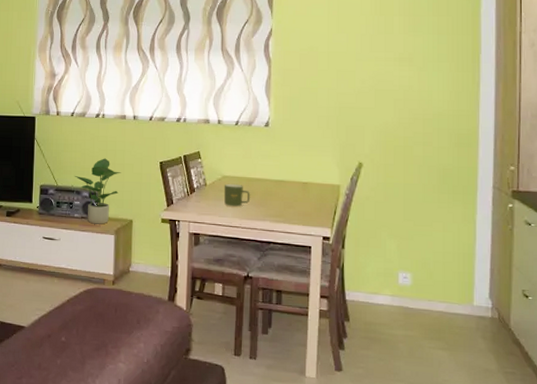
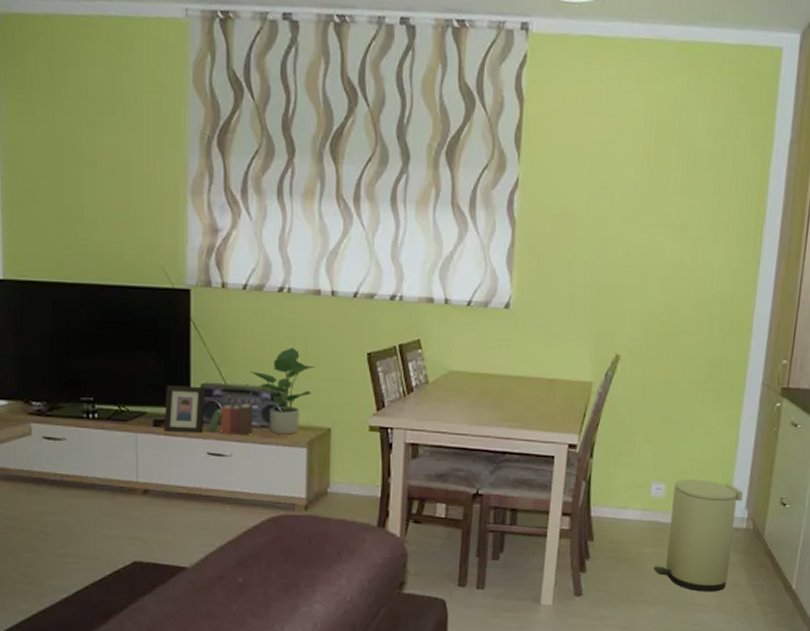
picture frame: none [13,186,43,223] -> present [163,385,205,434]
books: none [43,199,76,225] -> present [207,402,253,437]
mug: present [223,183,250,208] -> none [450,380,483,411]
pedal bin: none [406,270,486,376] -> present [653,479,744,592]

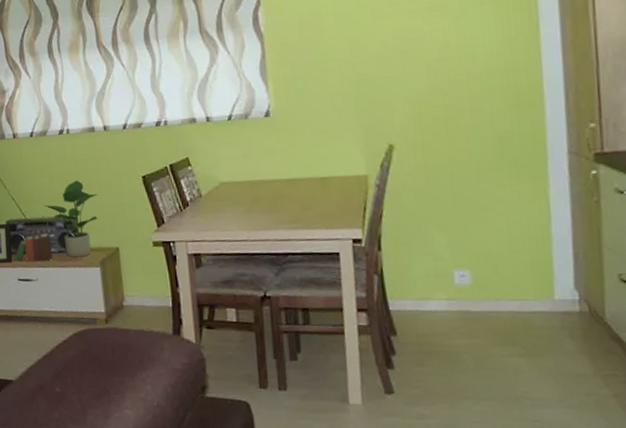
pedal bin: present [653,479,744,592] -> none [472,262,569,385]

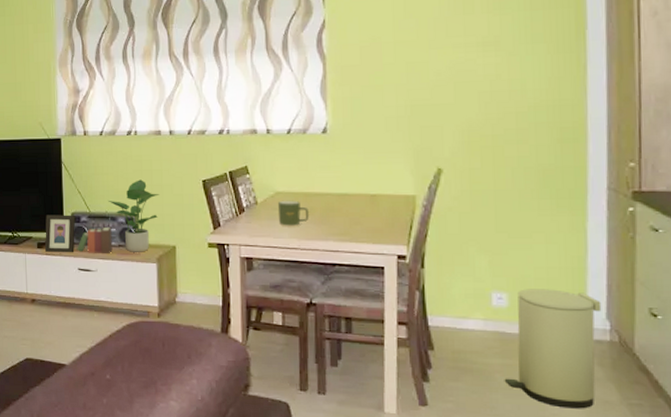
mug: none [223,190,257,219] -> present [277,200,309,227]
pedal bin: none [472,262,569,385] -> present [504,289,602,409]

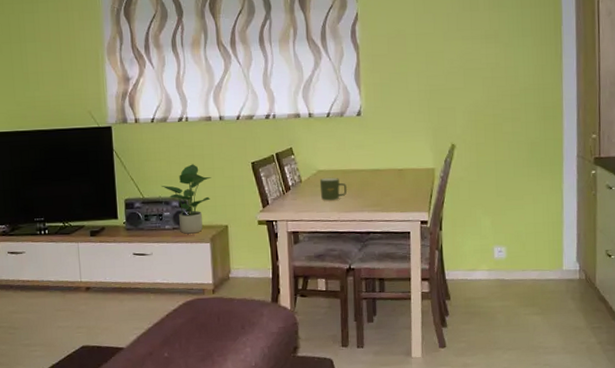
picture frame: present [44,215,75,253] -> none [98,201,129,240]
books: present [77,226,113,255] -> none [131,211,167,238]
pedal bin: present [504,289,602,409] -> none [504,240,573,337]

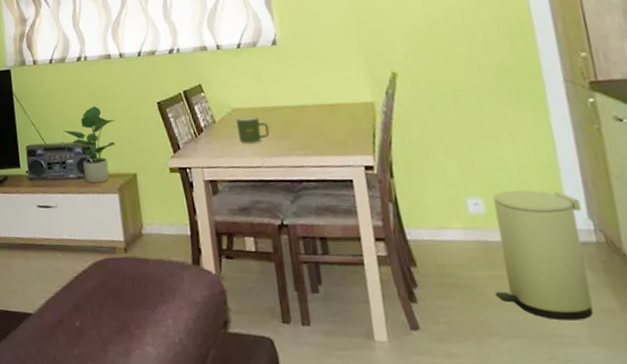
pedal bin: none [504,240,573,337] -> present [492,190,593,321]

